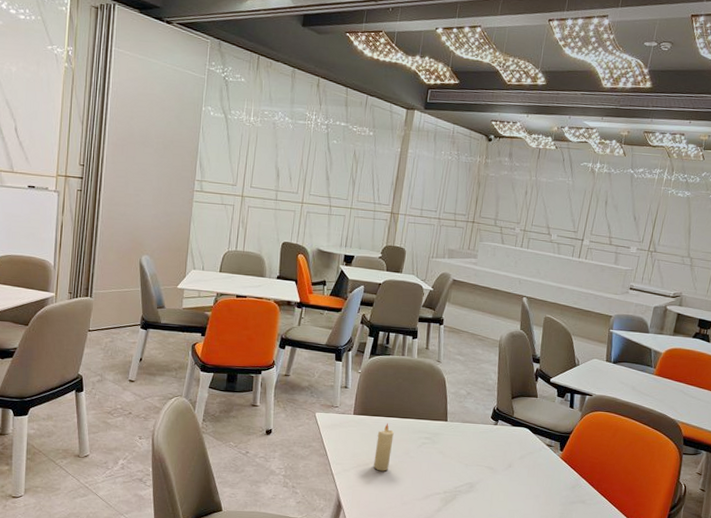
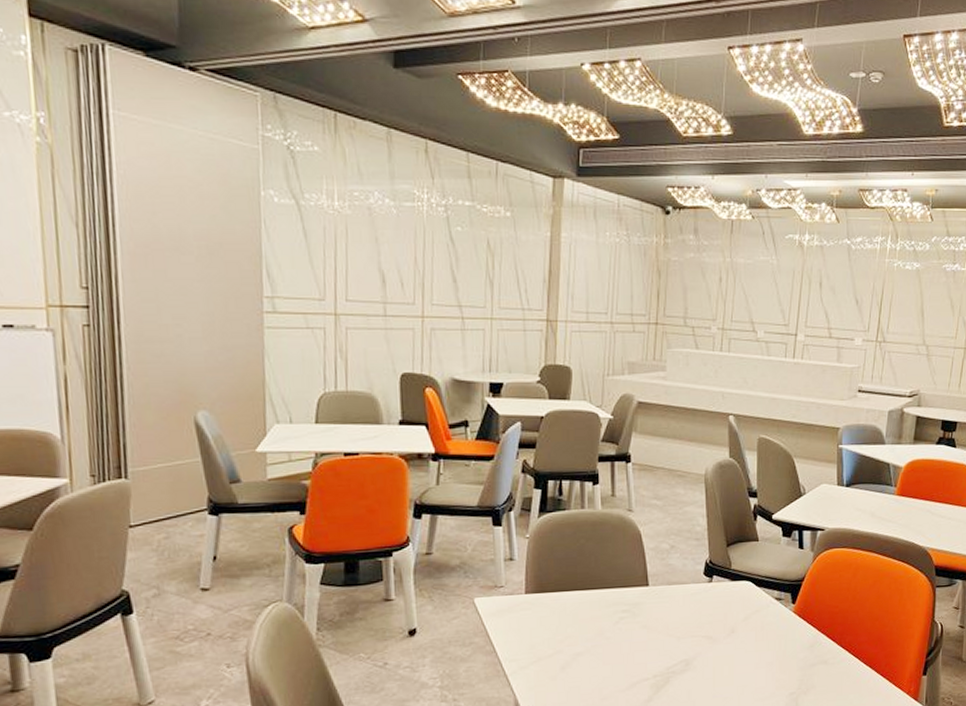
candle: present [374,423,394,471] -> none [559,598,582,662]

